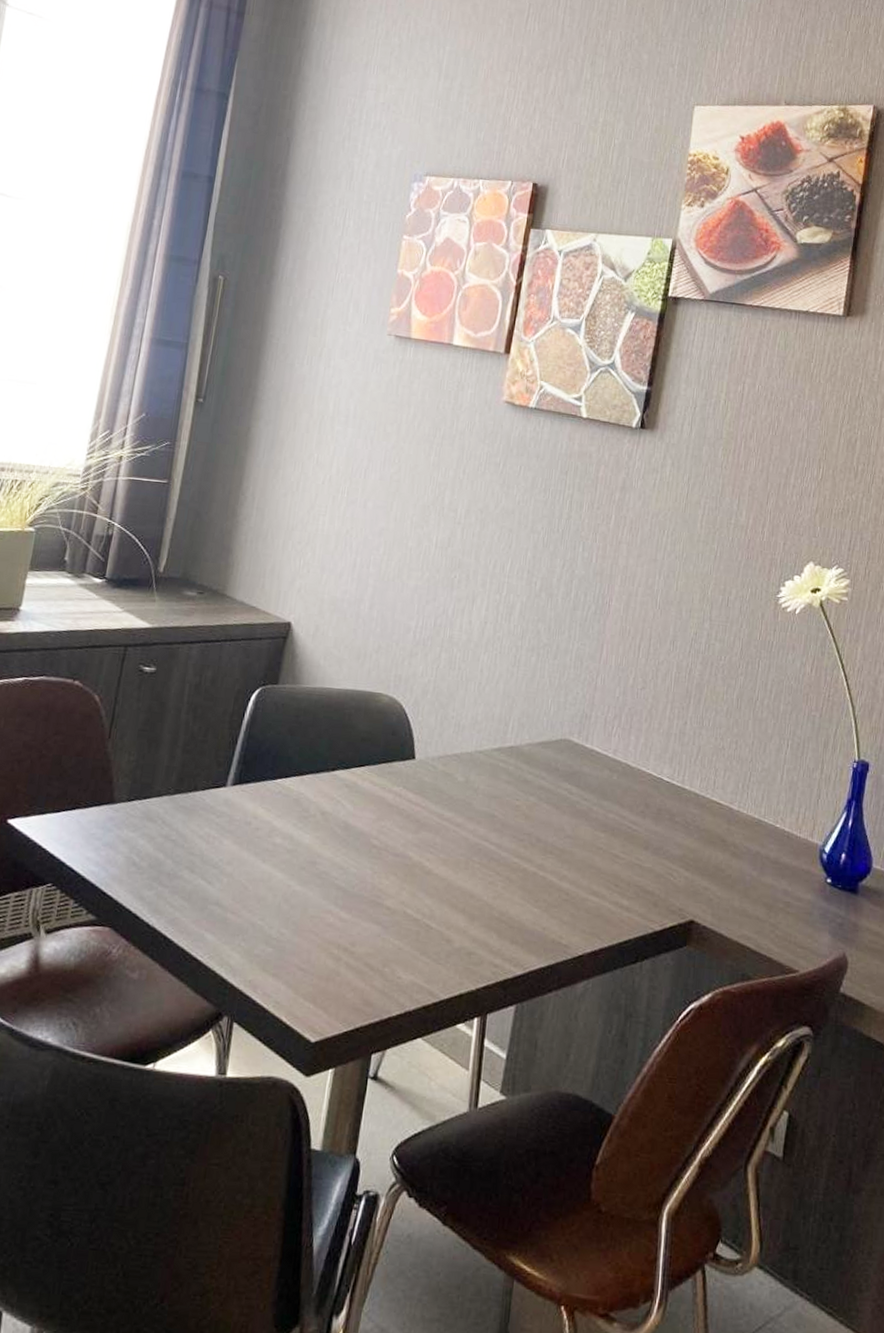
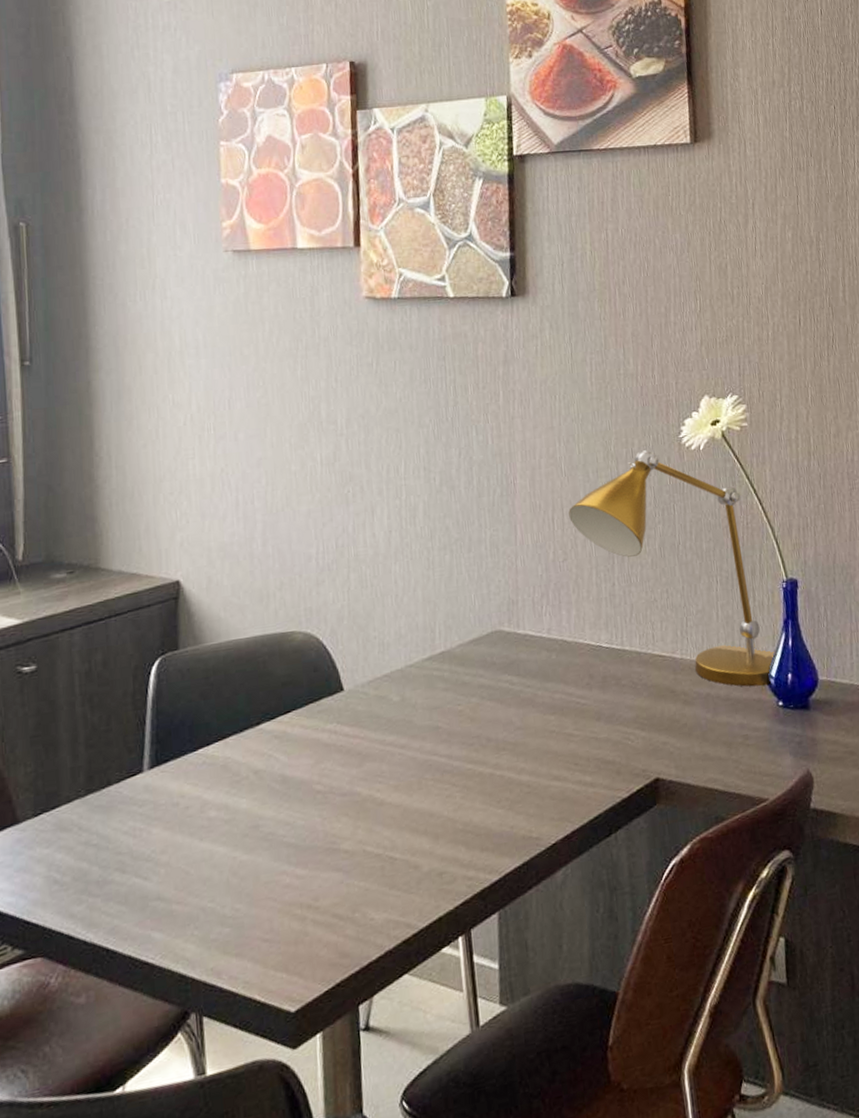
desk lamp: none [655,601,832,860] -> present [568,450,774,687]

